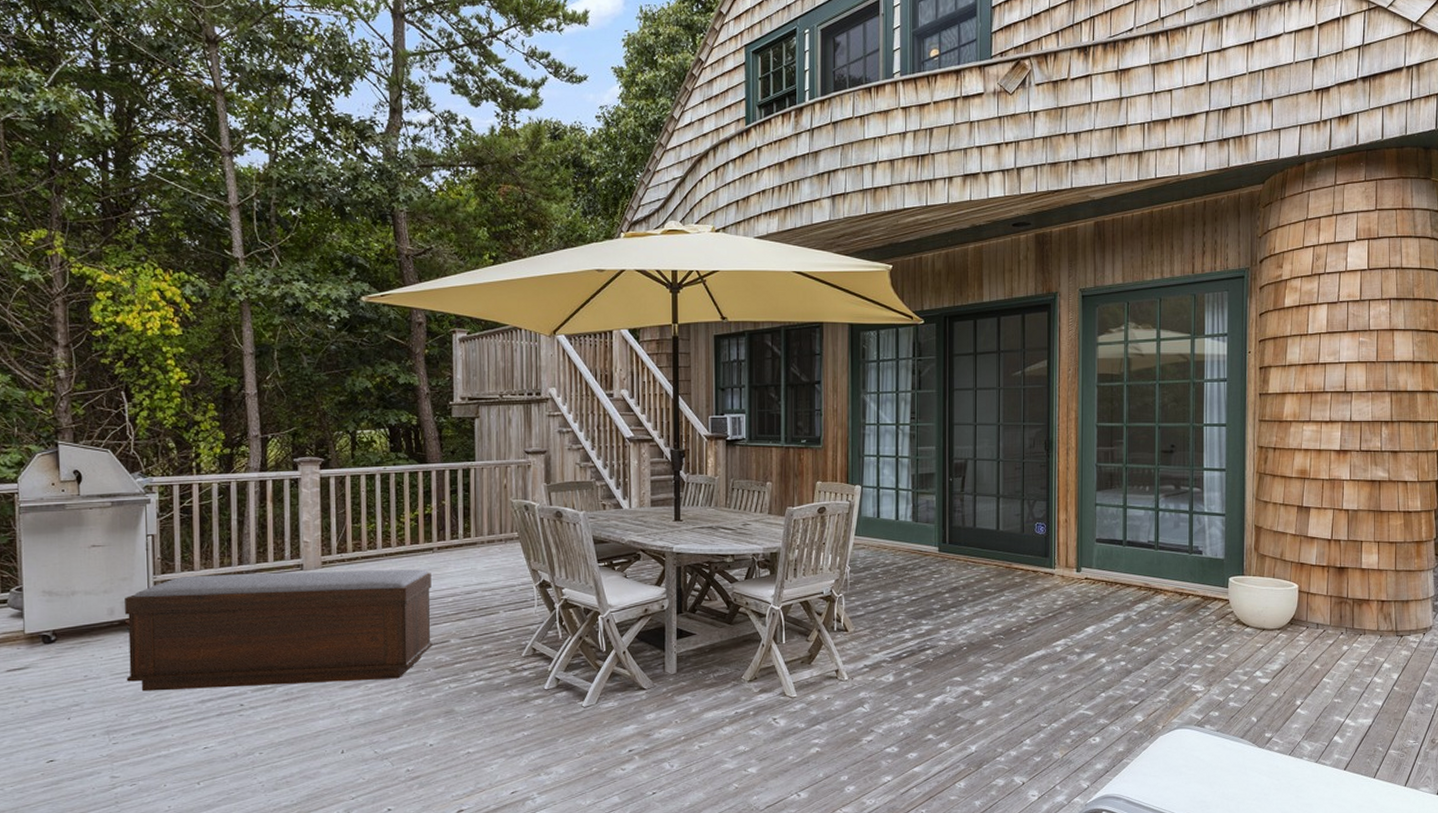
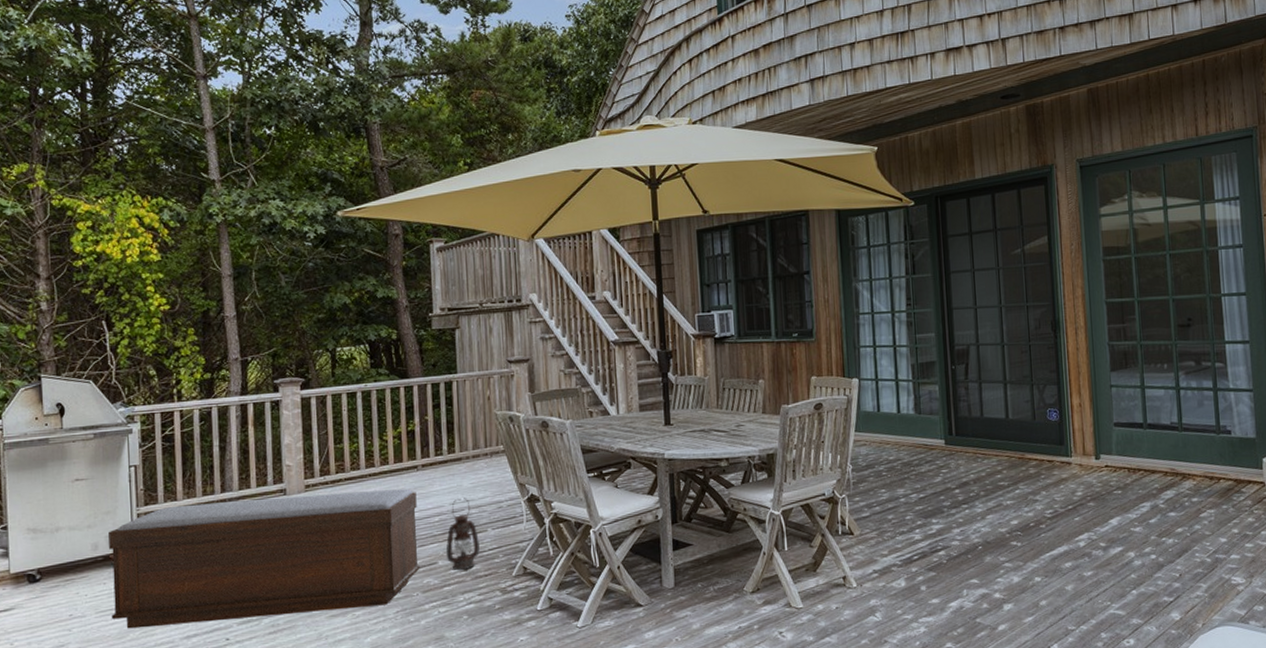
lantern: none [458,580,491,650] -> present [445,498,480,571]

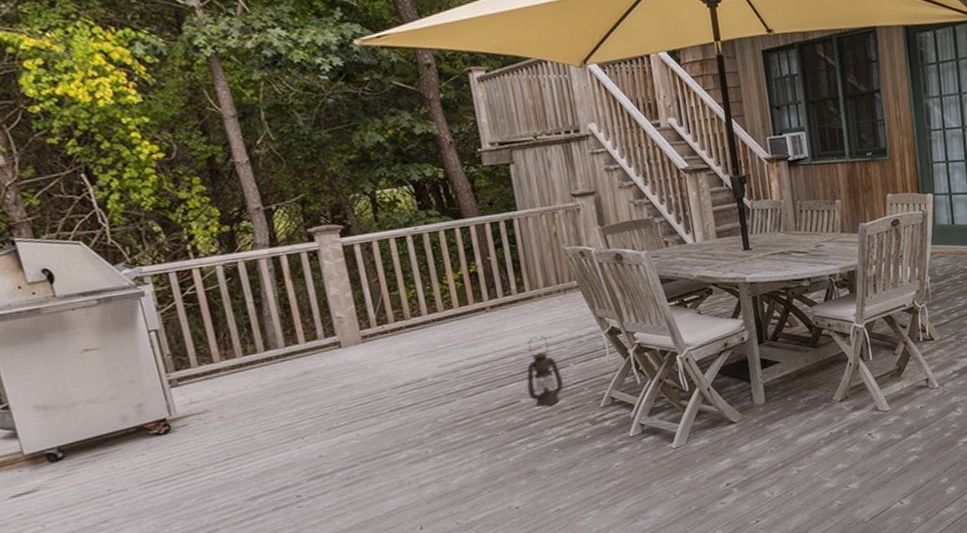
bench: present [108,488,420,629] -> none [137,331,502,497]

